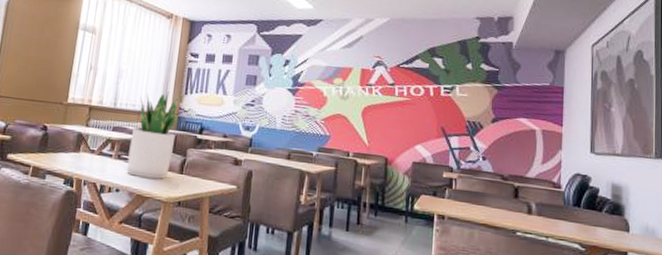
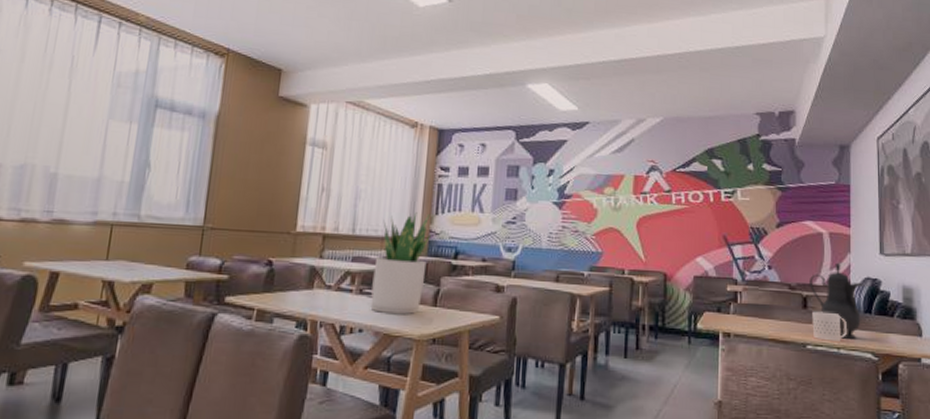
coffeepot: none [521,158,573,231] -> present [810,263,863,341]
mug: none [522,201,557,231] -> present [812,311,848,342]

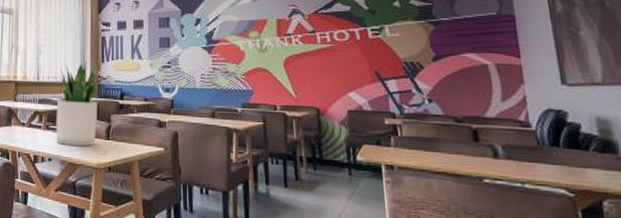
coffeepot: present [810,263,863,341] -> none [478,95,548,175]
mug: present [812,311,848,342] -> none [485,144,532,176]

